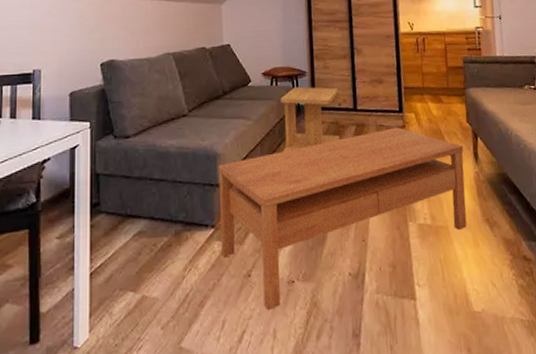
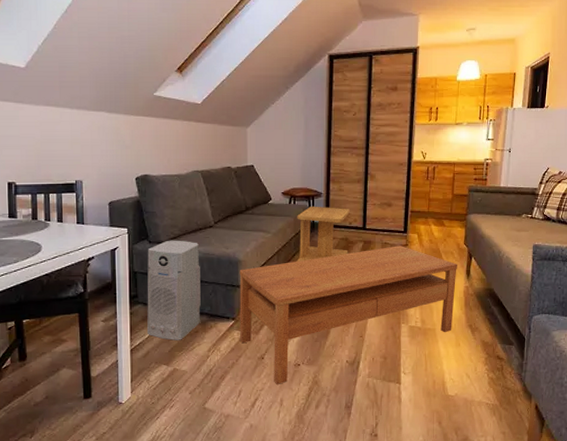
air purifier: none [111,133,174,259] -> present [147,240,201,340]

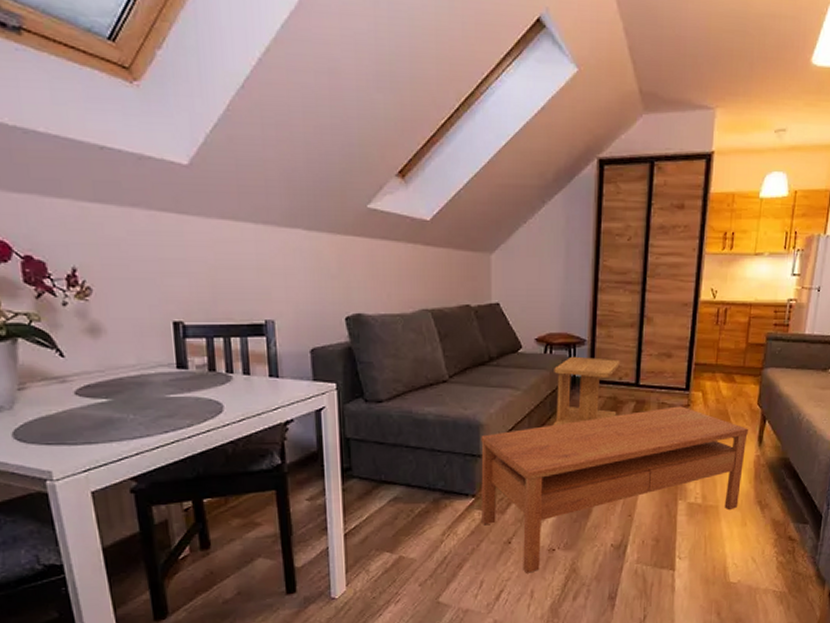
air purifier: present [147,240,201,340] -> none [363,398,432,523]

